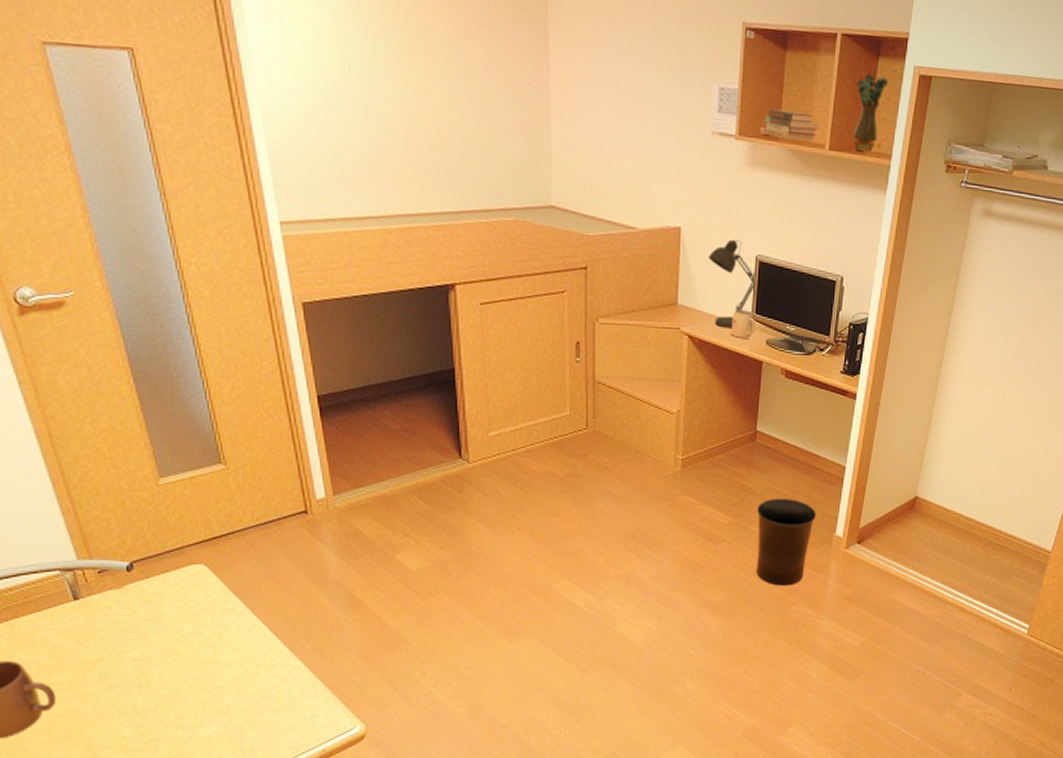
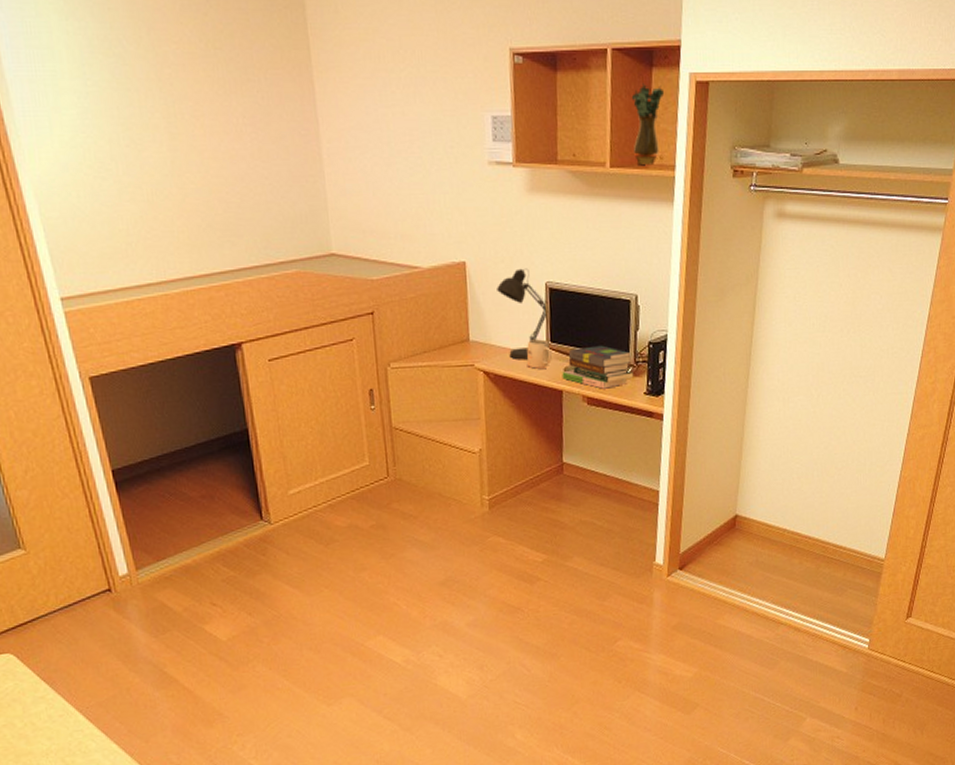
waste bin: present [756,498,816,586] -> none [571,529,634,622]
books: present [761,109,820,142] -> none [538,132,598,161]
books: none [763,321,832,364] -> present [562,345,634,389]

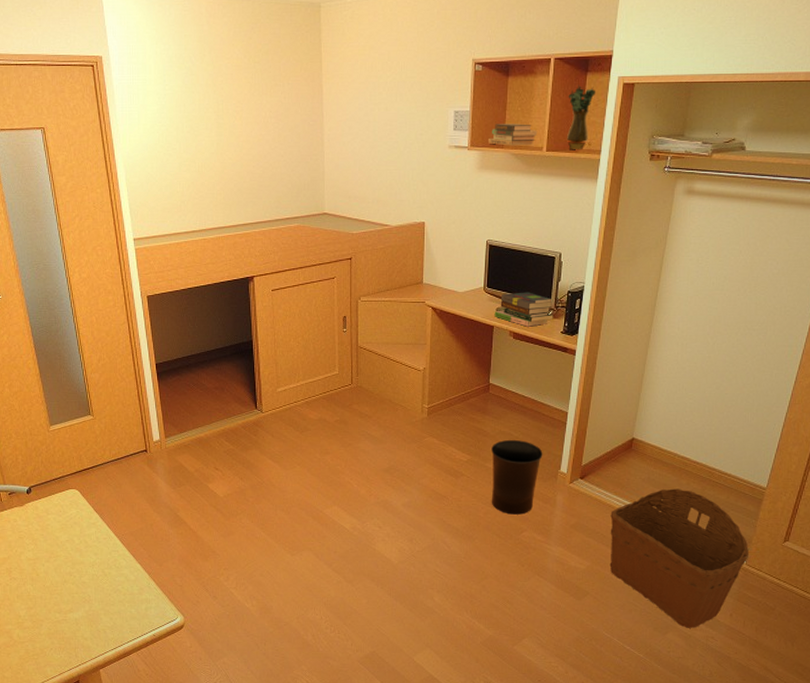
desk lamp: present [497,268,549,360] -> none [448,229,487,300]
mug: present [526,339,552,369] -> none [466,285,487,308]
books: none [538,132,598,161] -> present [489,124,538,146]
waste bin: none [571,529,634,622] -> present [491,439,543,515]
wicker basket: none [716,569,870,730] -> present [609,489,749,628]

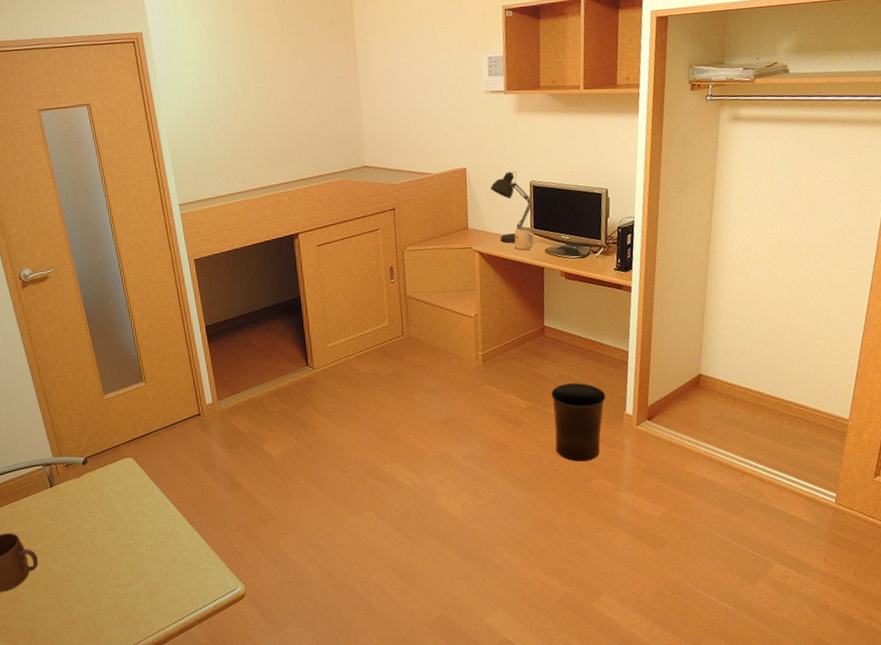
desk lamp: none [448,229,487,300] -> present [490,171,533,244]
mug: none [466,285,487,308] -> present [514,226,535,250]
books: present [489,124,538,146] -> none [524,64,574,87]
books: present [494,292,553,327] -> none [543,230,605,266]
vase: present [567,84,596,150] -> none [601,21,630,86]
wicker basket: present [609,489,749,628] -> none [683,425,837,576]

